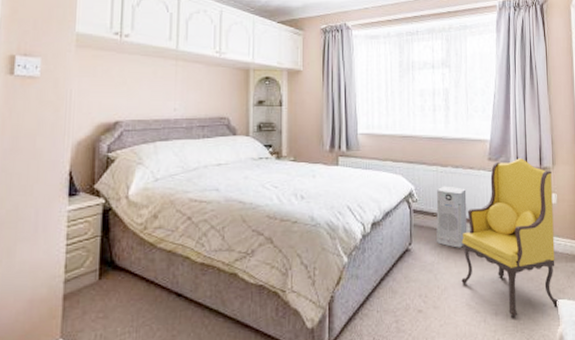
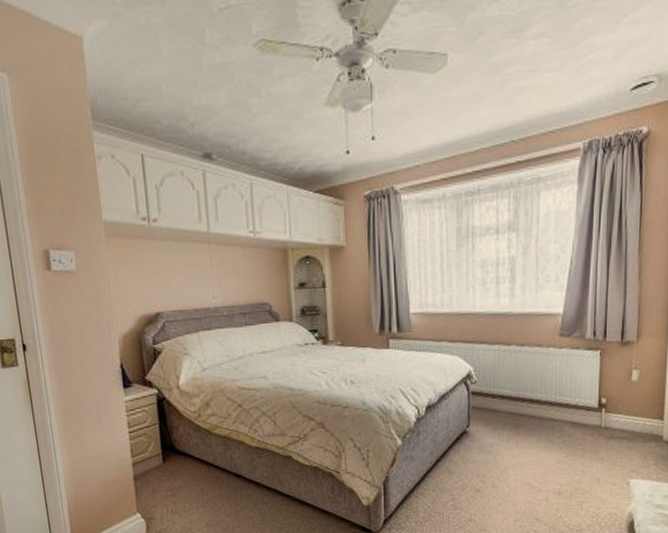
air purifier: present [436,186,467,248] -> none [497,365,532,430]
armchair: present [461,158,559,319] -> none [523,333,635,498]

